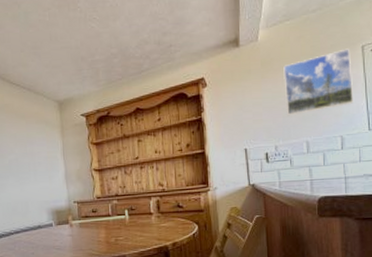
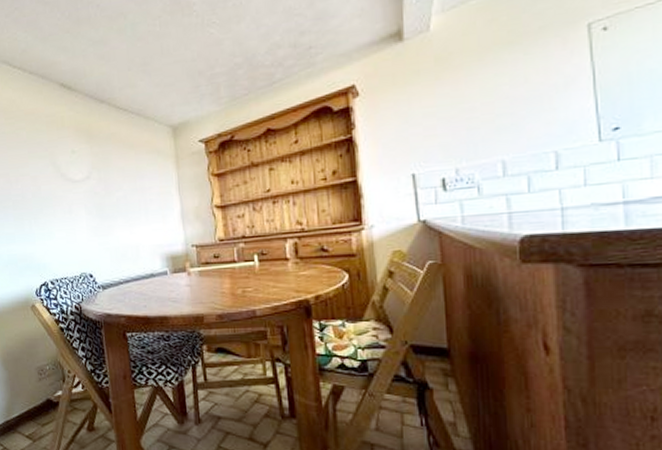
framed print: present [283,48,354,116] -> none [467,29,576,128]

